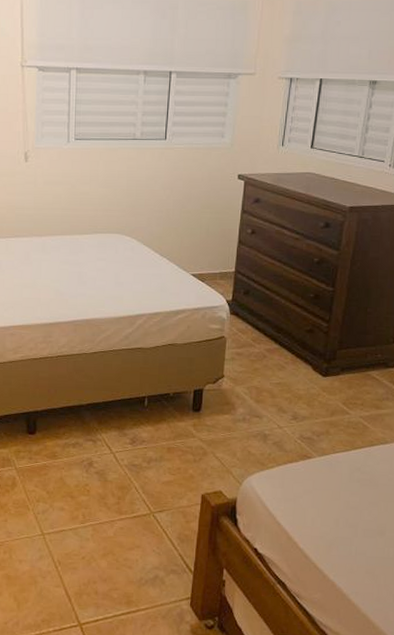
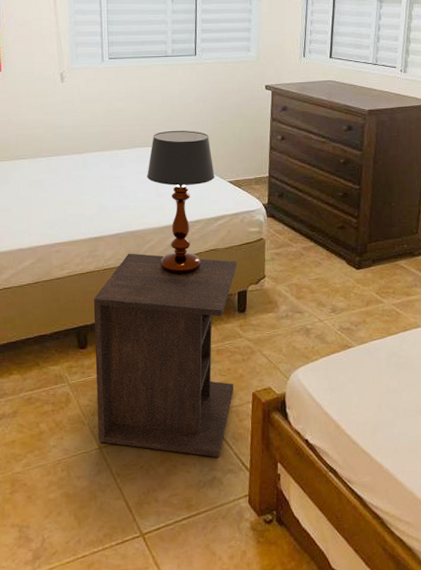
nightstand: none [41,341,195,557] -> present [93,253,237,458]
table lamp: none [106,217,178,367] -> present [146,130,215,275]

